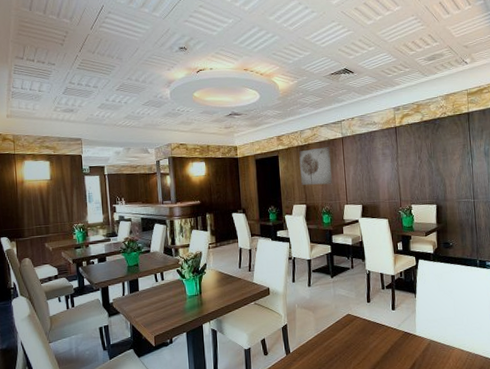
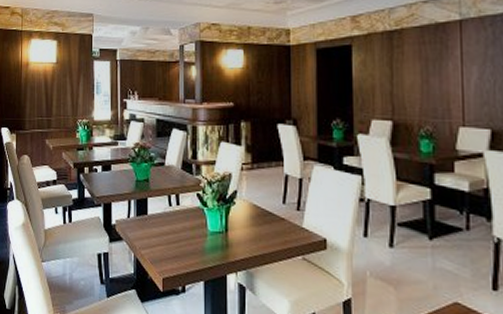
wall art: present [299,147,332,186] -> none [385,34,439,92]

